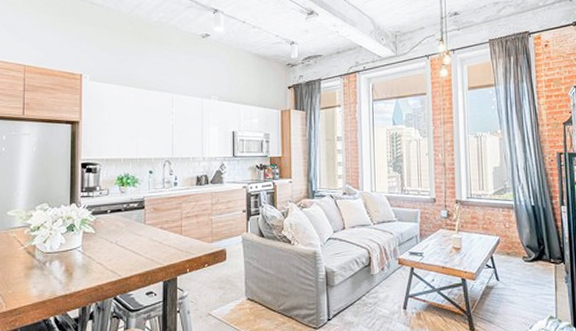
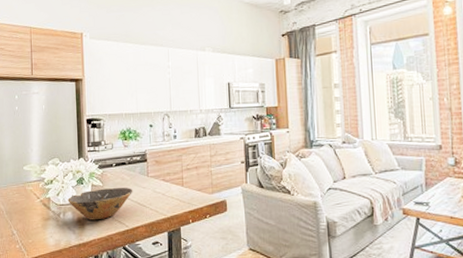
bowl: none [55,235,128,270] -> present [67,188,133,221]

